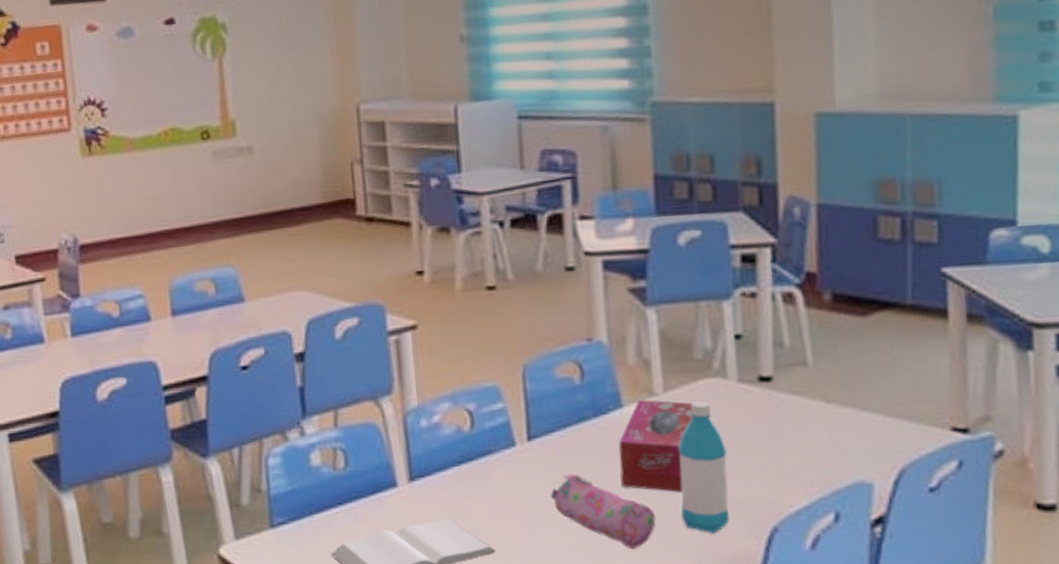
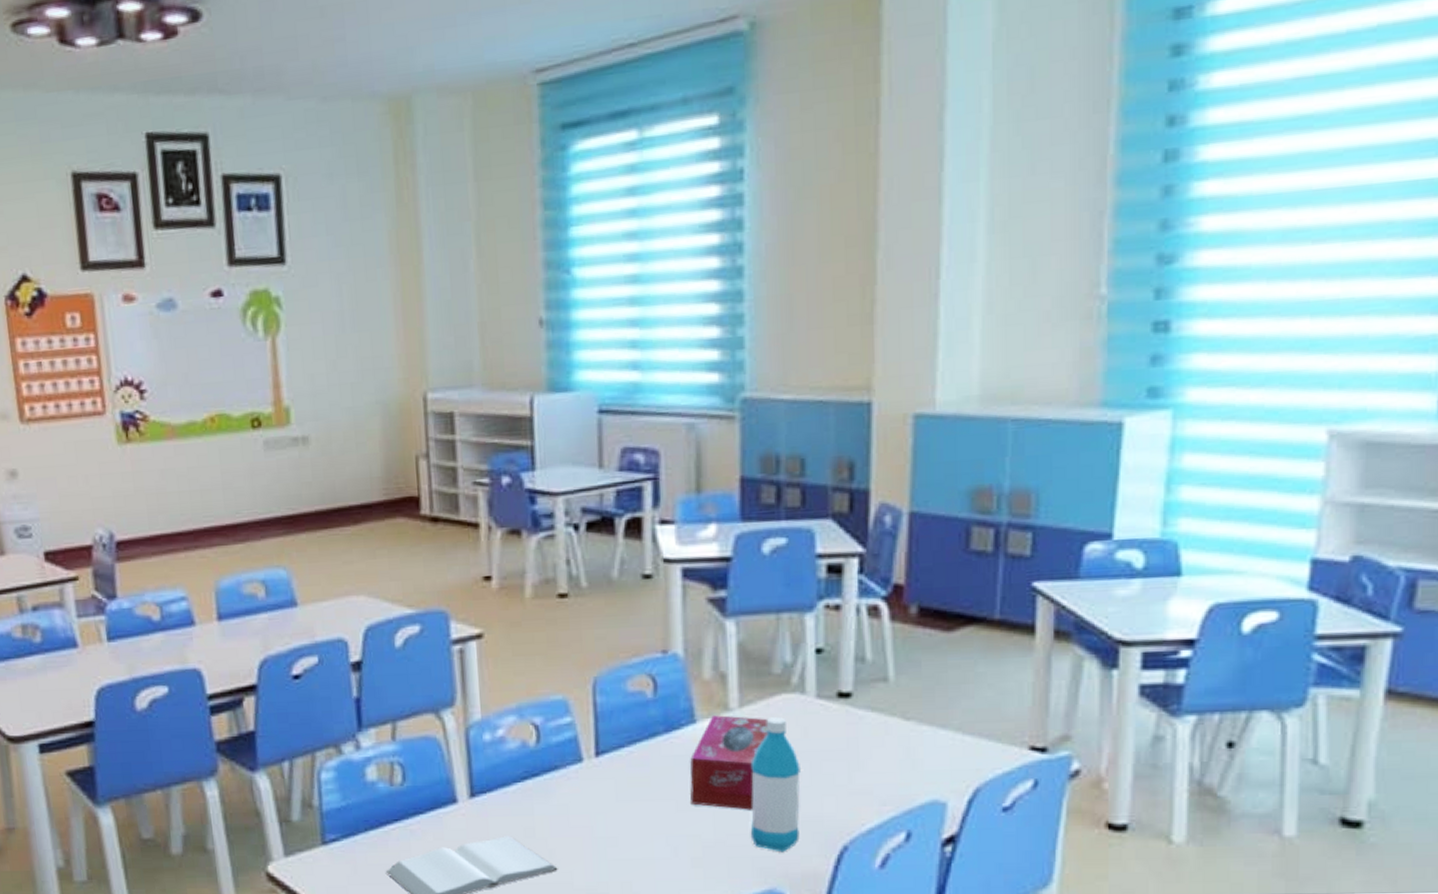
pencil case: present [550,473,656,550] -> none [616,790,725,868]

